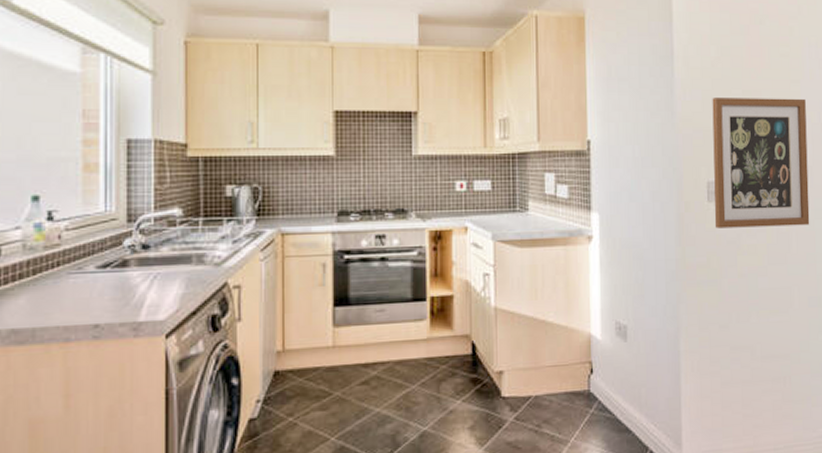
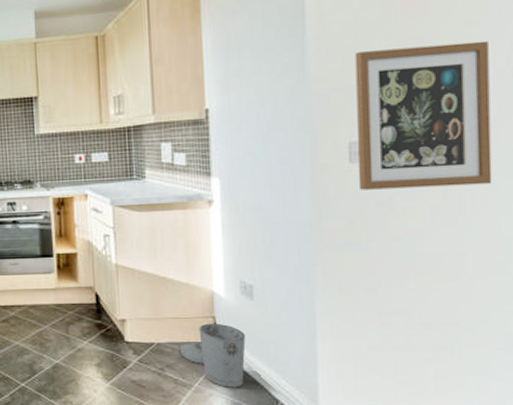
trash can: none [557,368,620,439] -> present [179,323,246,388]

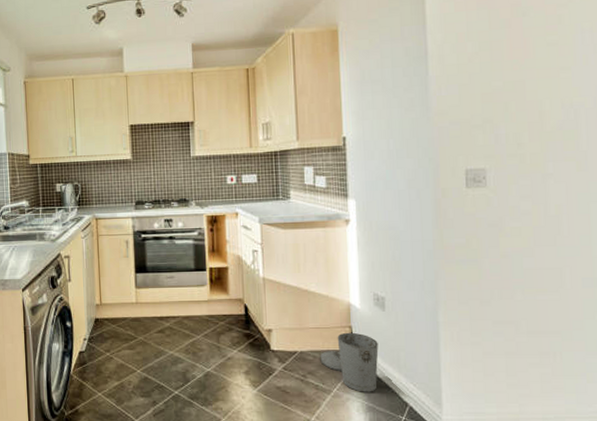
wall art: present [355,40,492,190] -> none [469,84,584,212]

